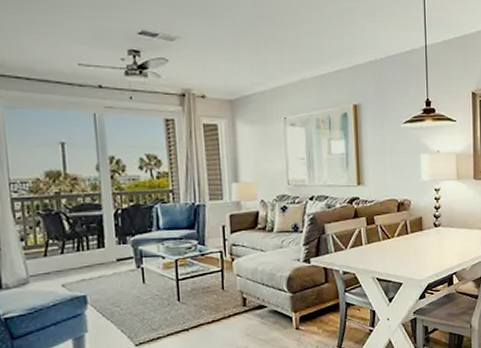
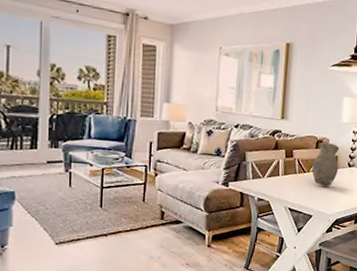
vase: none [396,204,425,251] -> present [312,142,340,186]

